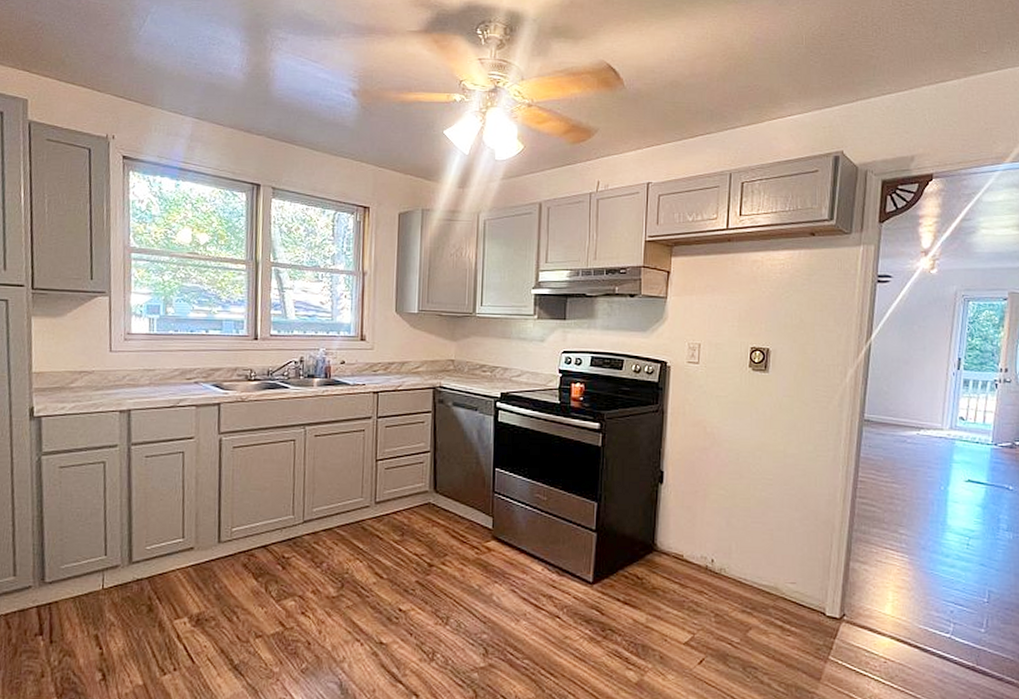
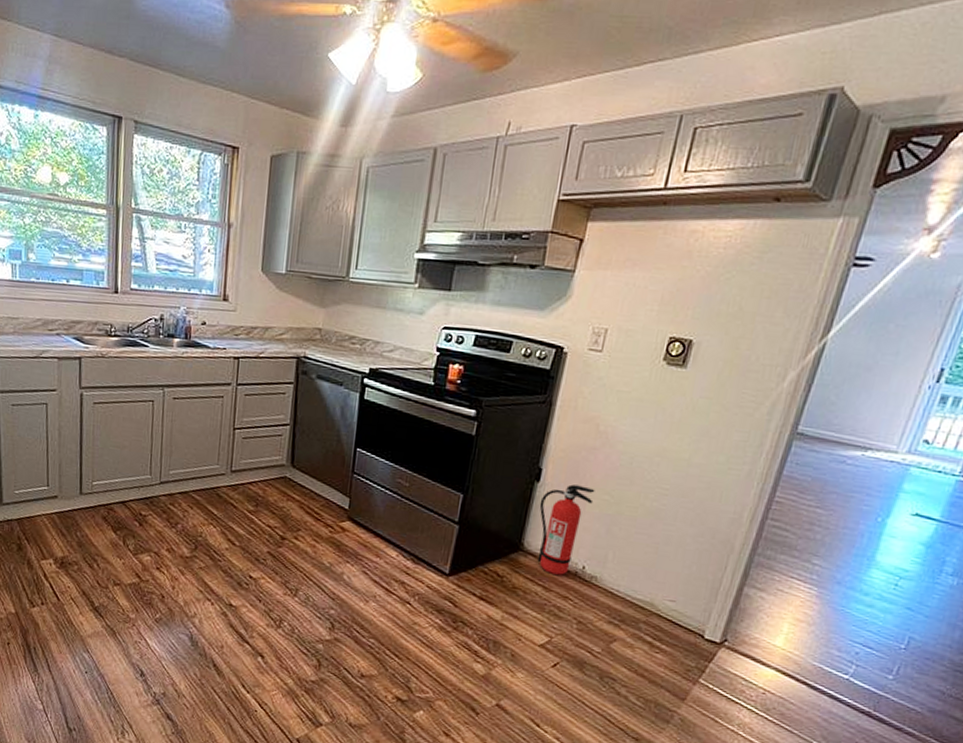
fire extinguisher: none [666,483,712,570] -> present [537,484,595,575]

